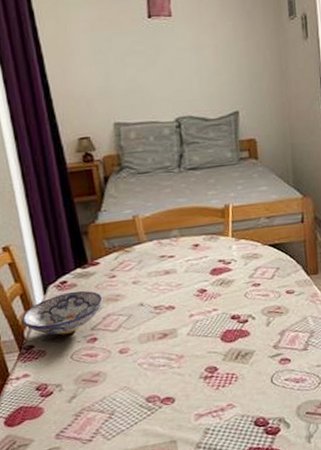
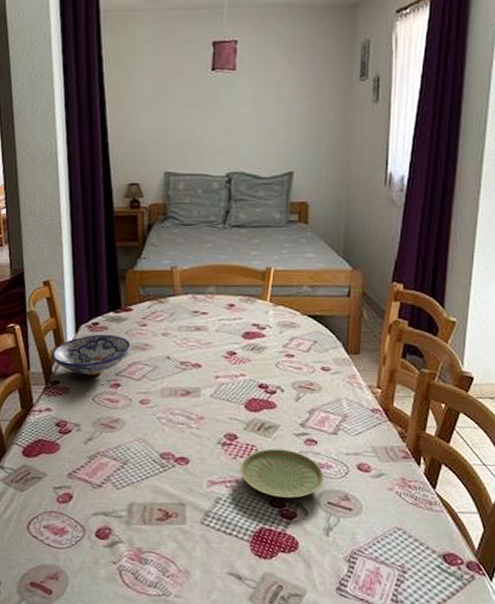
plate: none [223,371,301,417] -> present [240,449,325,498]

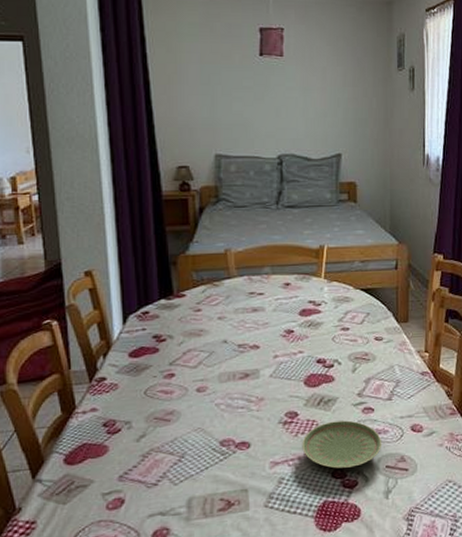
bowl: present [52,334,131,376] -> none [97,322,185,369]

